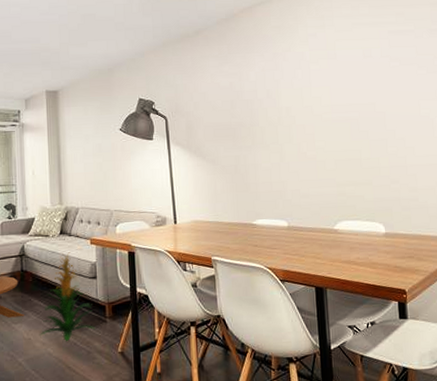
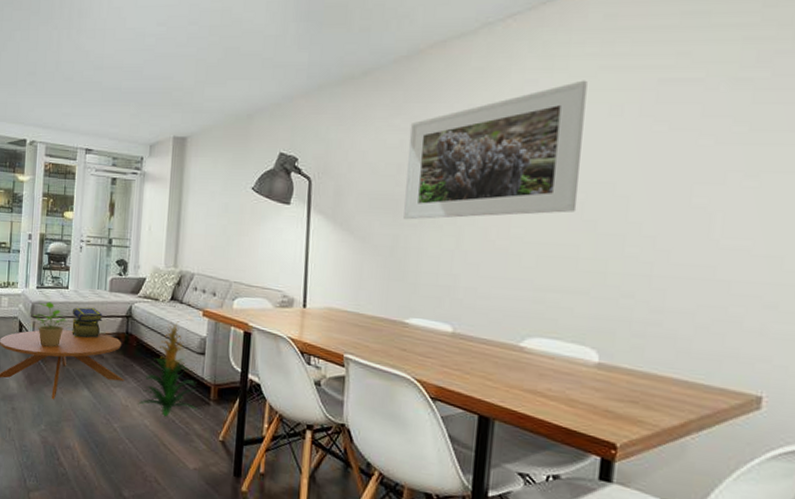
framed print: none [235,33,355,143] -> present [403,80,588,220]

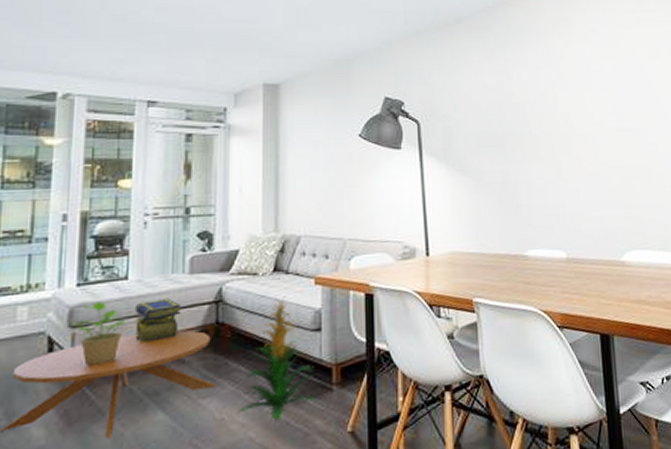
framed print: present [403,80,588,220] -> none [503,30,642,155]

